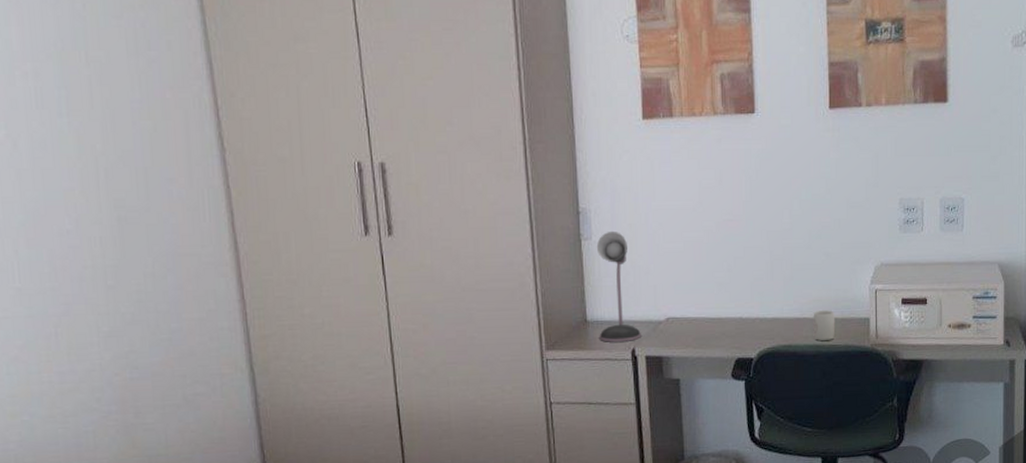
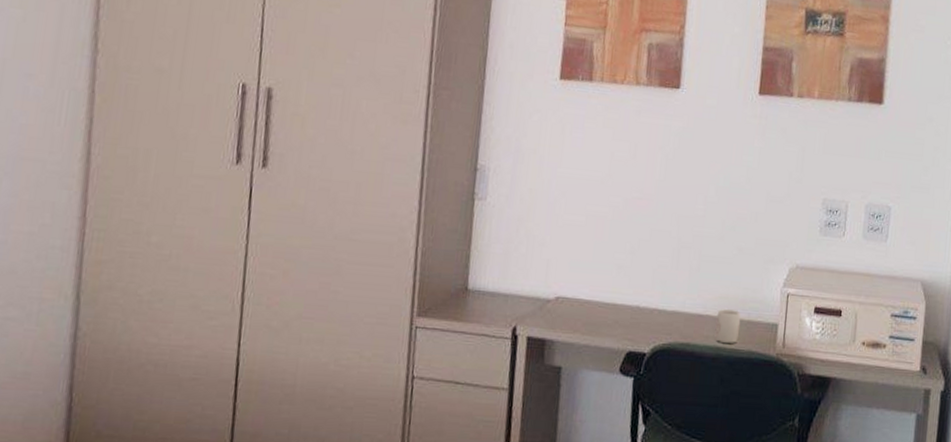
desk lamp: present [596,230,641,342] -> none [478,193,526,318]

